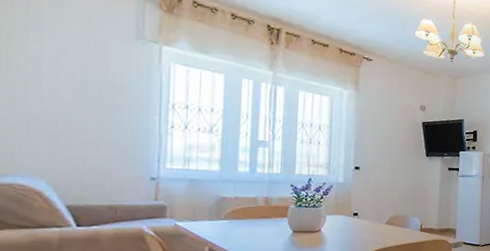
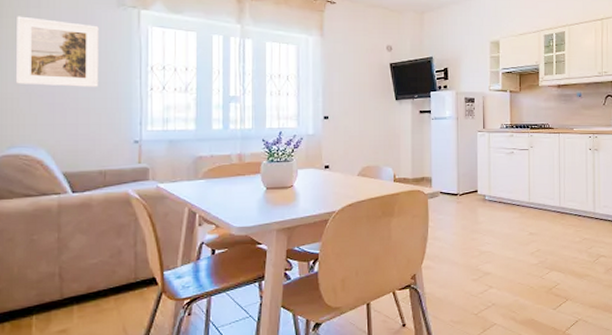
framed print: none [12,37,113,120] -> present [17,16,99,87]

